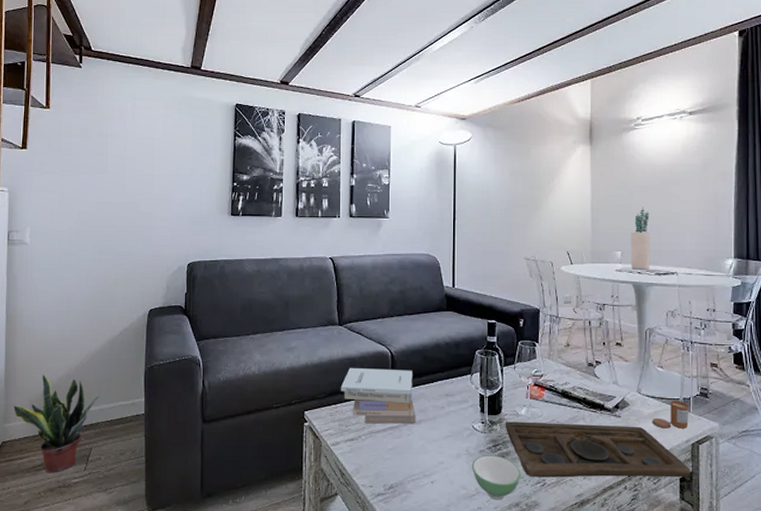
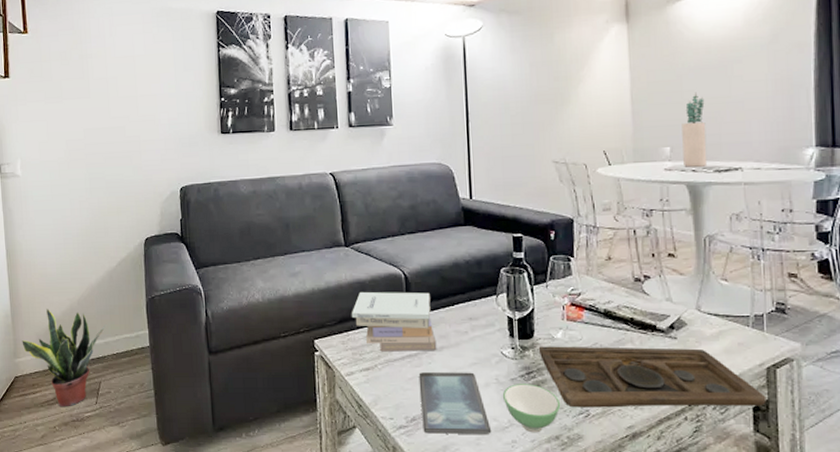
tablet: none [398,443,460,501] -> present [418,372,492,434]
candle: present [652,401,690,429] -> none [716,318,763,351]

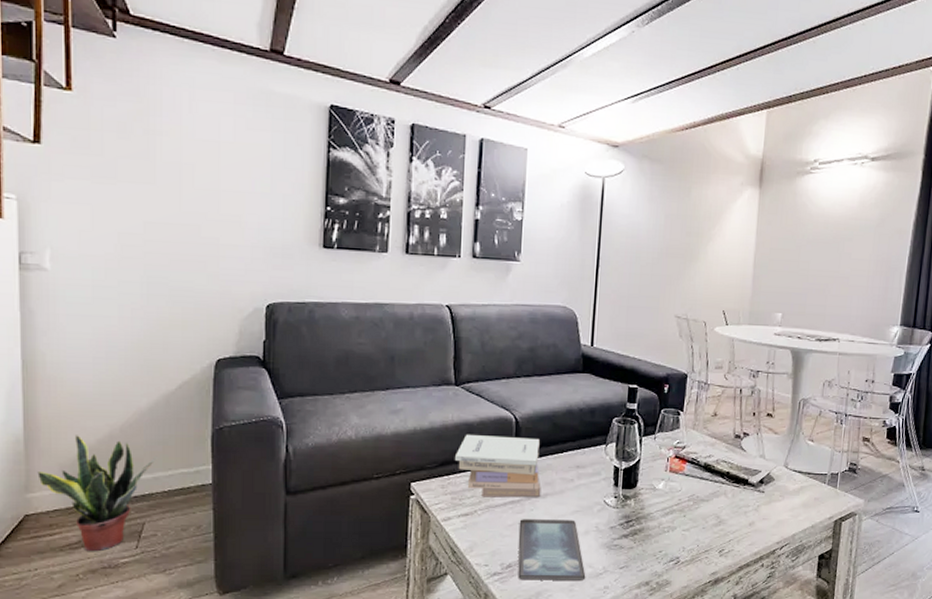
bowl: present [502,384,561,433] -> none [600,532,654,579]
decorative tray: present [538,346,766,408] -> none [639,496,831,555]
vase: present [682,92,708,167] -> none [791,264,817,335]

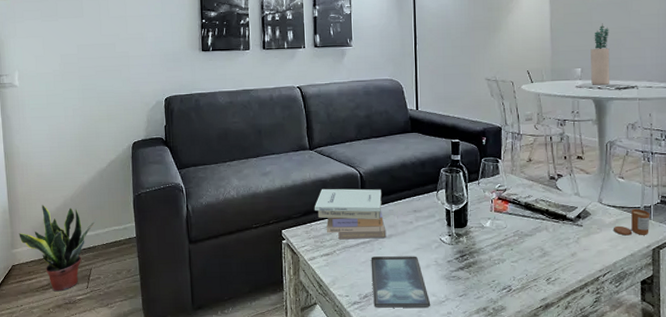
vase: none [791,264,817,335] -> present [590,23,610,85]
candle: none [797,476,837,505] -> present [614,209,650,236]

